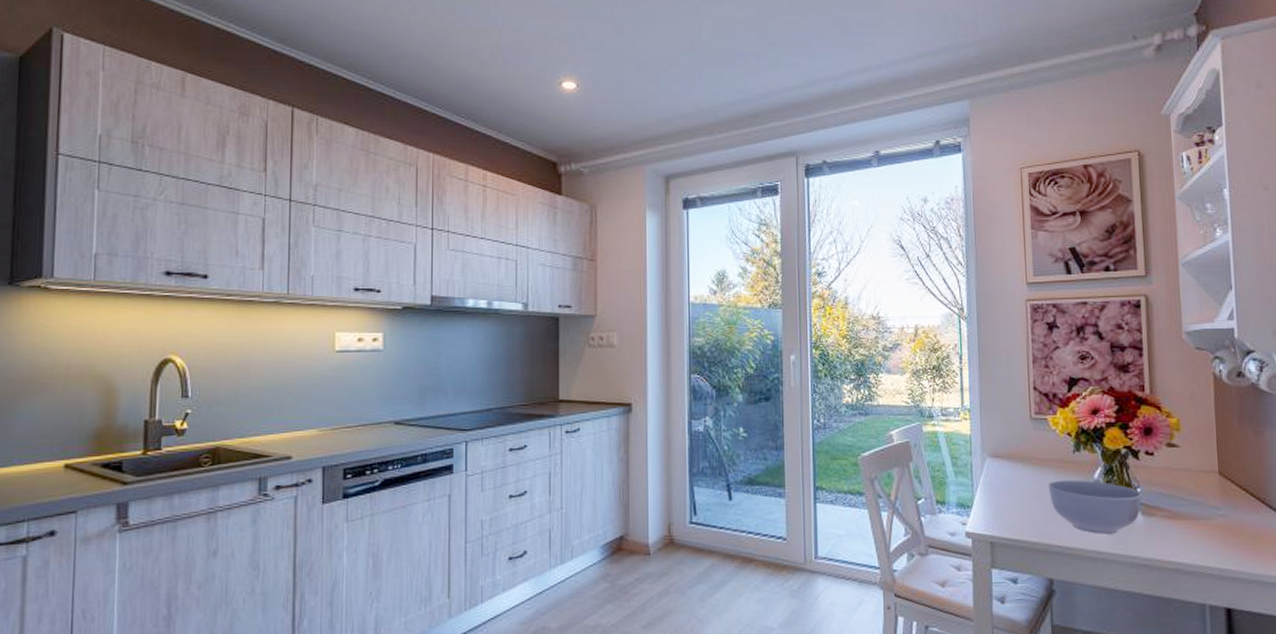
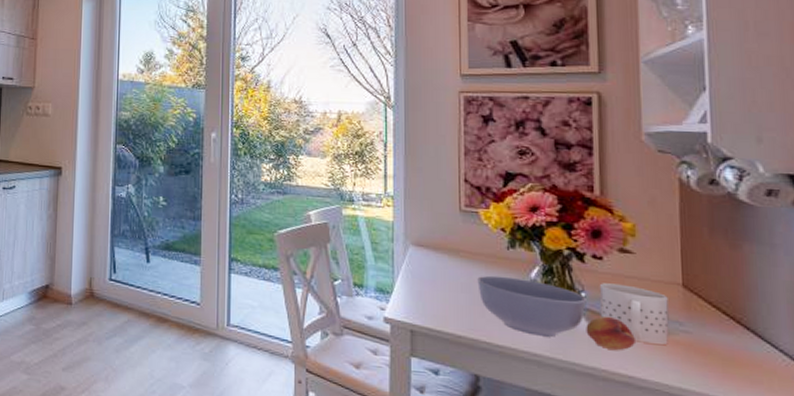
fruit: none [1142,508,1183,541] -> present [586,316,635,351]
mug: none [1151,477,1210,531] -> present [599,283,670,346]

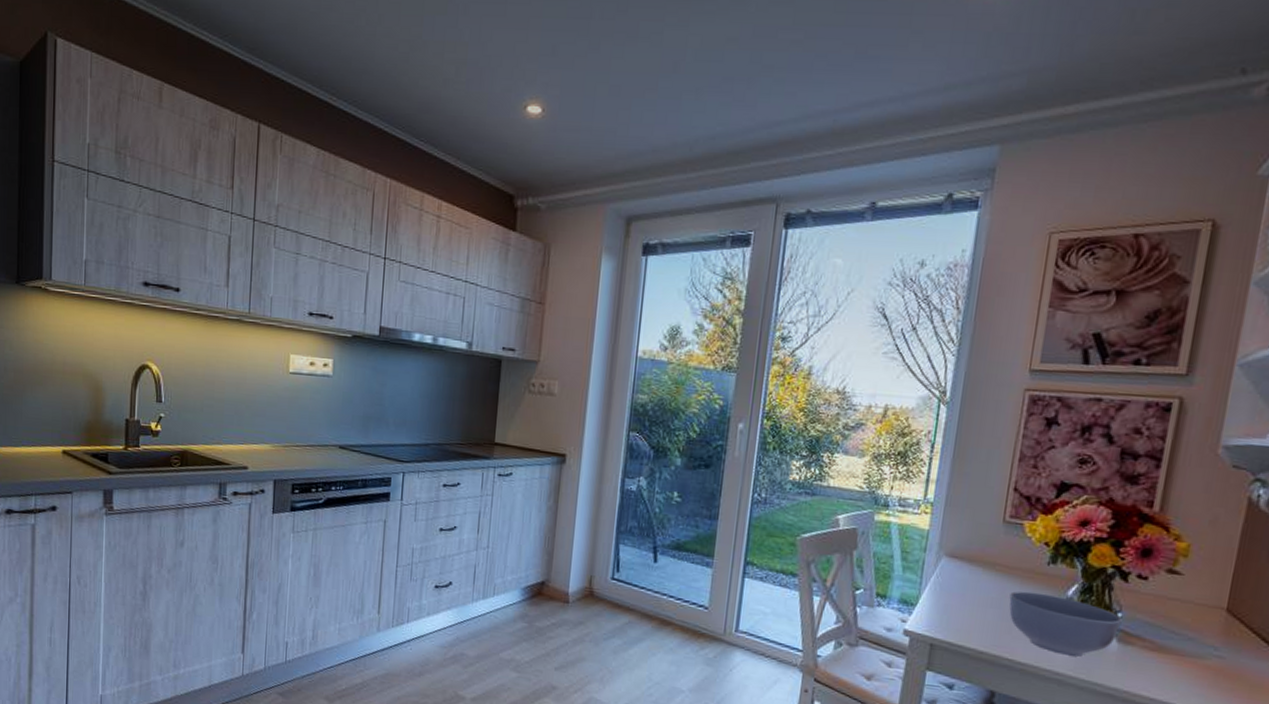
fruit: present [586,316,635,351] -> none [1114,637,1165,673]
mug: present [599,283,670,346] -> none [1133,604,1209,670]

